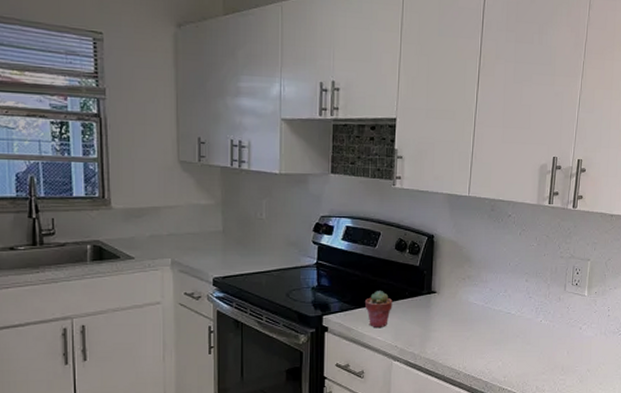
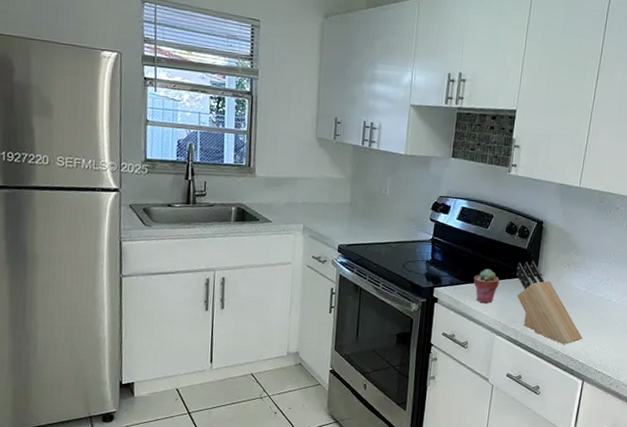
knife block: none [409,278,484,364] -> present [516,261,583,345]

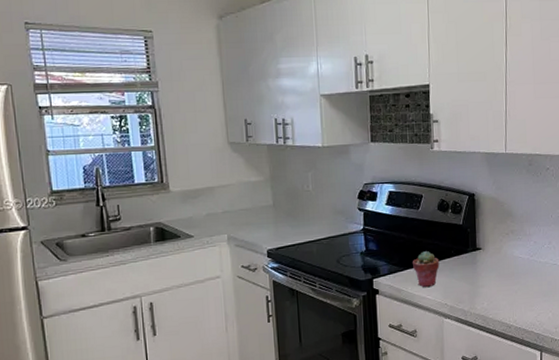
knife block: present [516,261,583,345] -> none [454,236,533,317]

